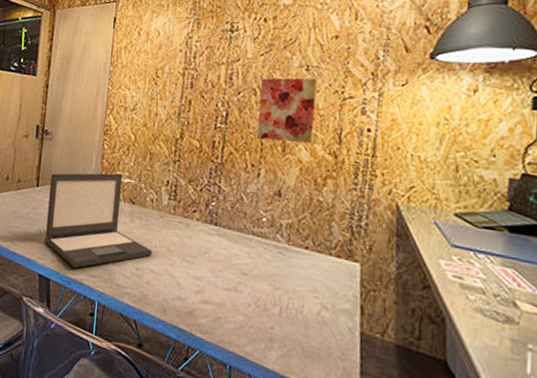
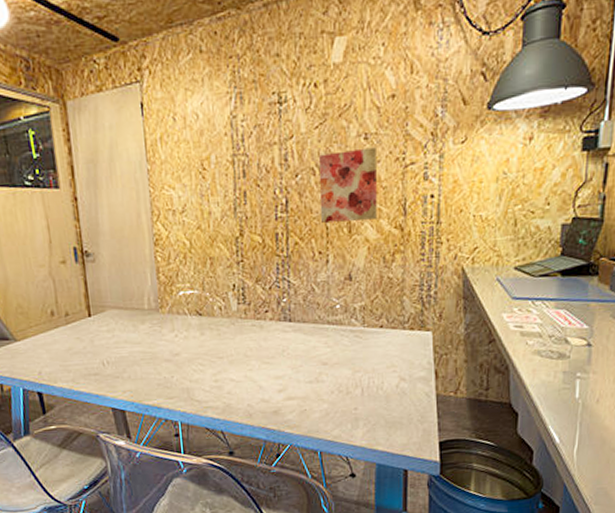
laptop: present [44,173,152,269] -> none [103,286,229,394]

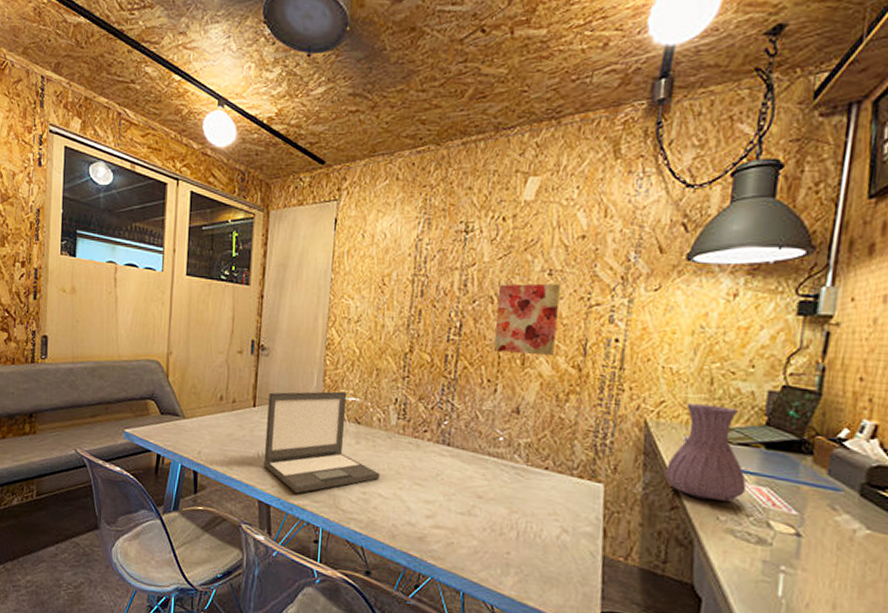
laptop: none [103,286,229,394] -> present [263,391,380,494]
vase: none [482,244,548,329] -> present [664,403,747,502]

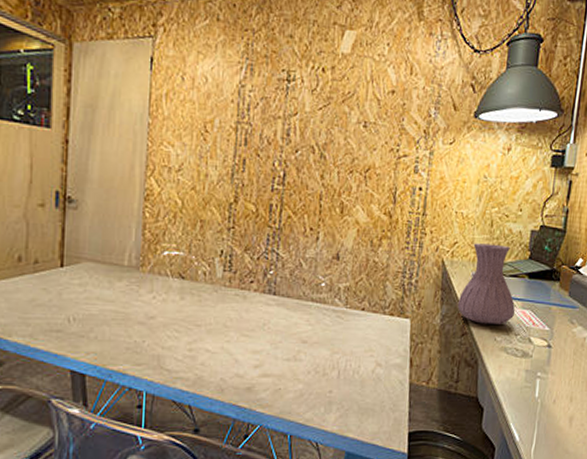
laptop: present [263,391,380,494] -> none [75,245,206,358]
wall art: present [493,283,560,355] -> none [315,134,374,203]

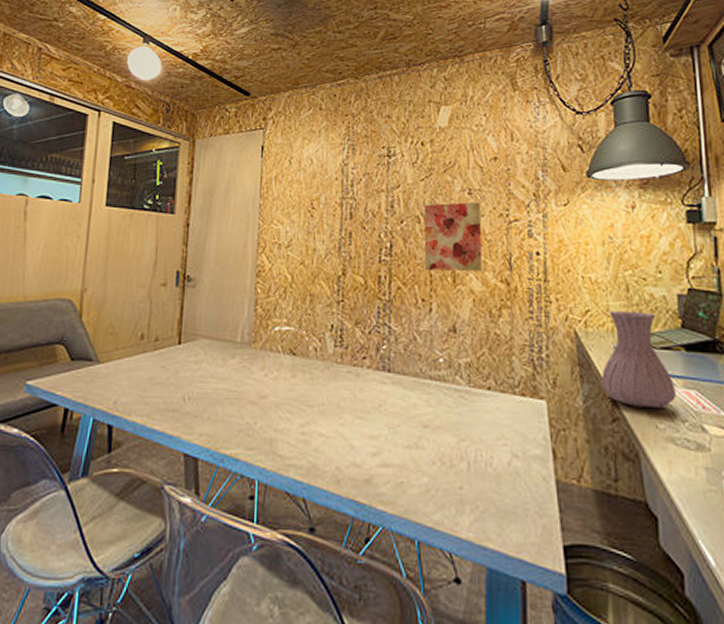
wall art: none [315,134,374,203] -> present [423,202,482,271]

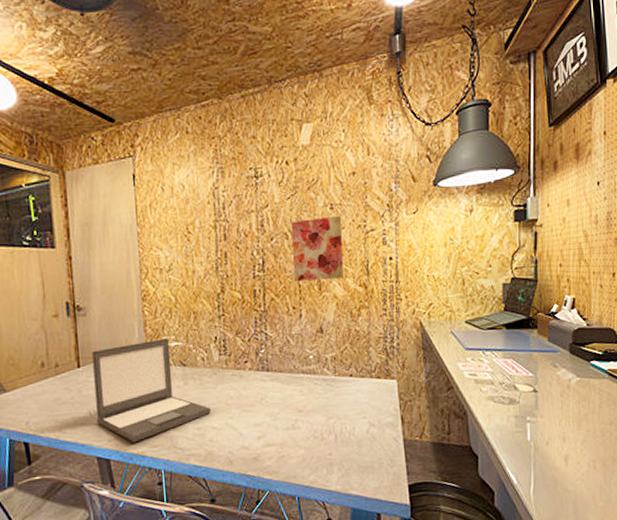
laptop: none [189,321,319,441] -> present [92,338,211,443]
vase: present [601,311,677,408] -> none [440,301,497,377]

